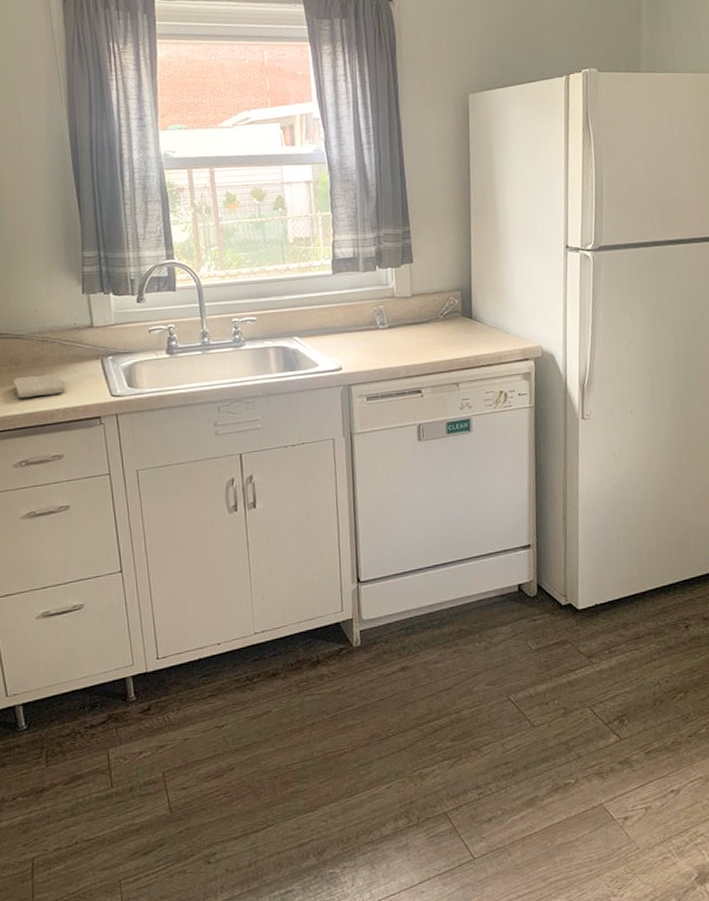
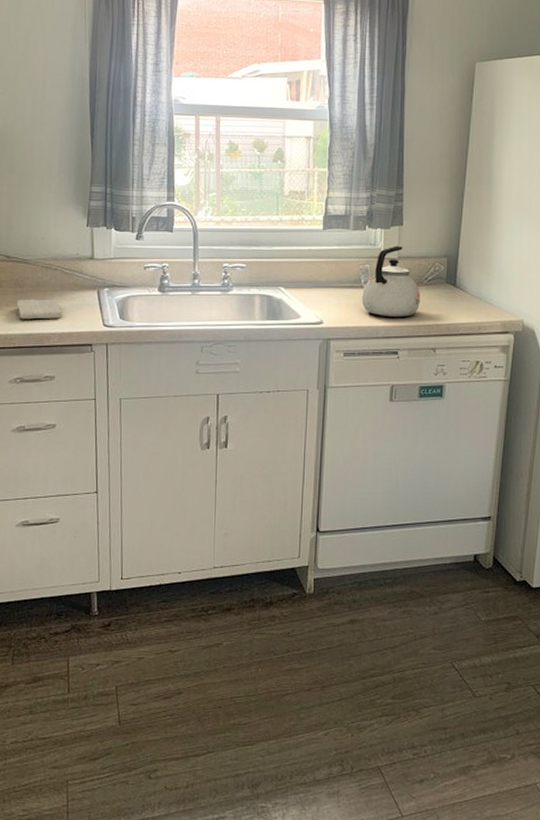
kettle: none [378,283,438,356] -> present [361,245,420,318]

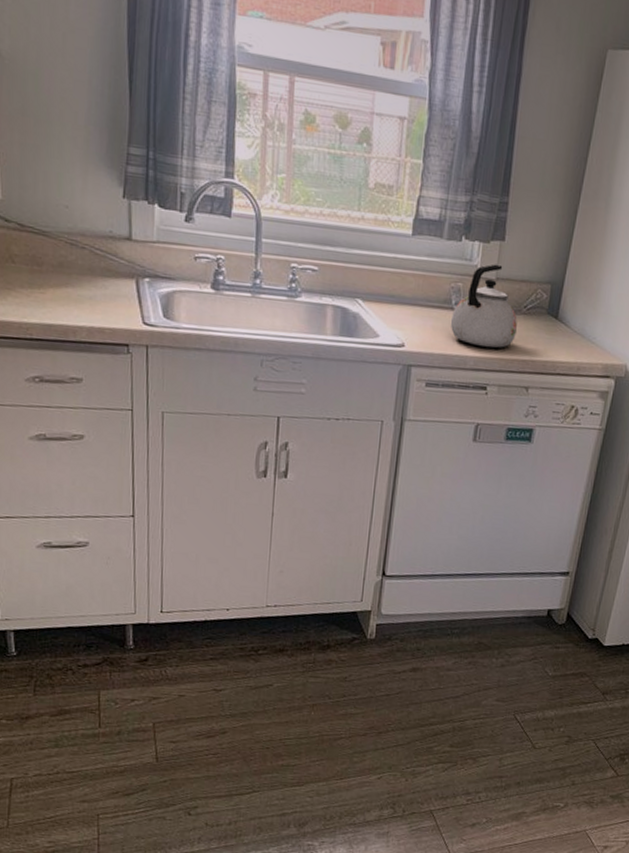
washcloth: present [17,299,63,320] -> none [34,281,92,310]

